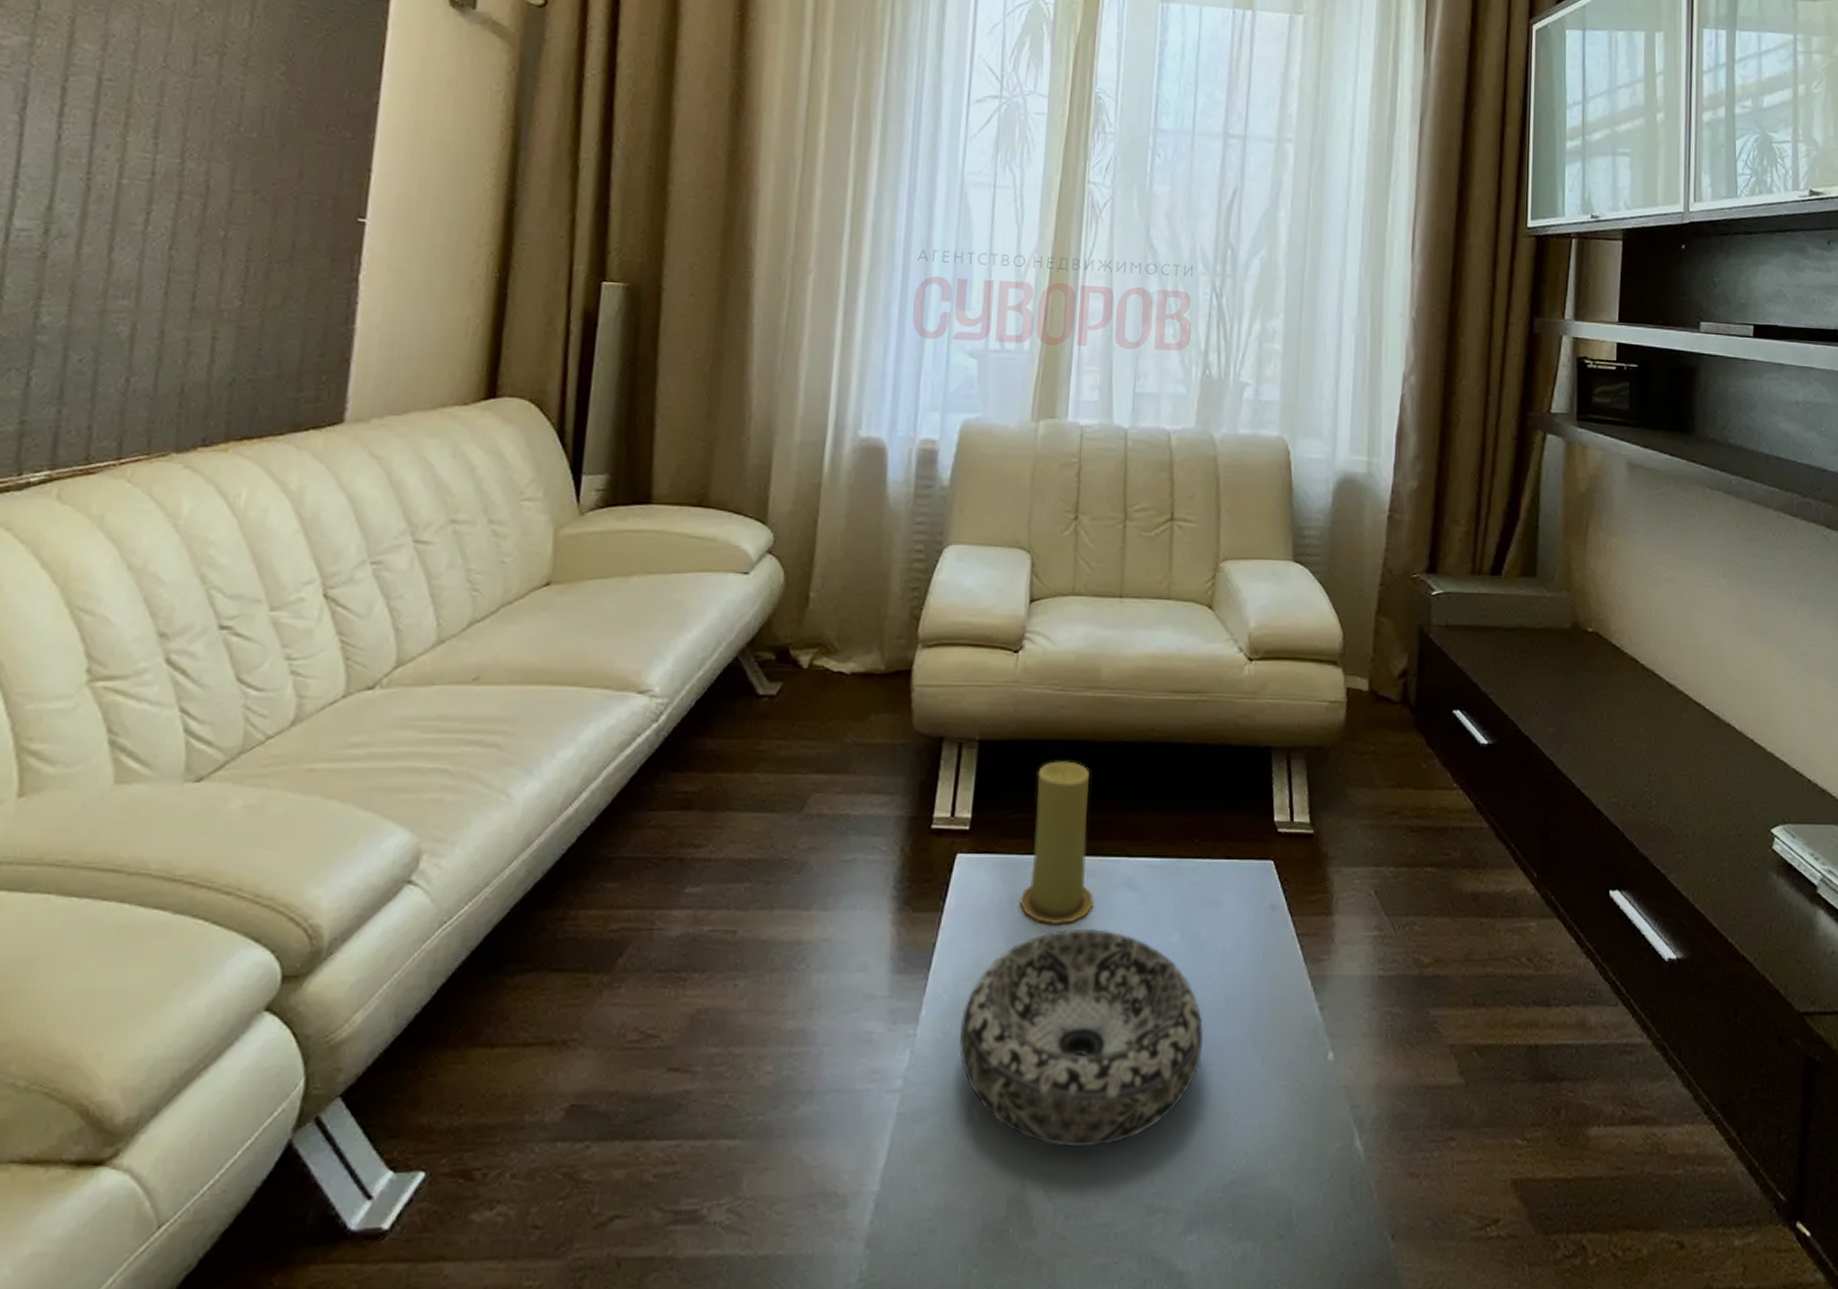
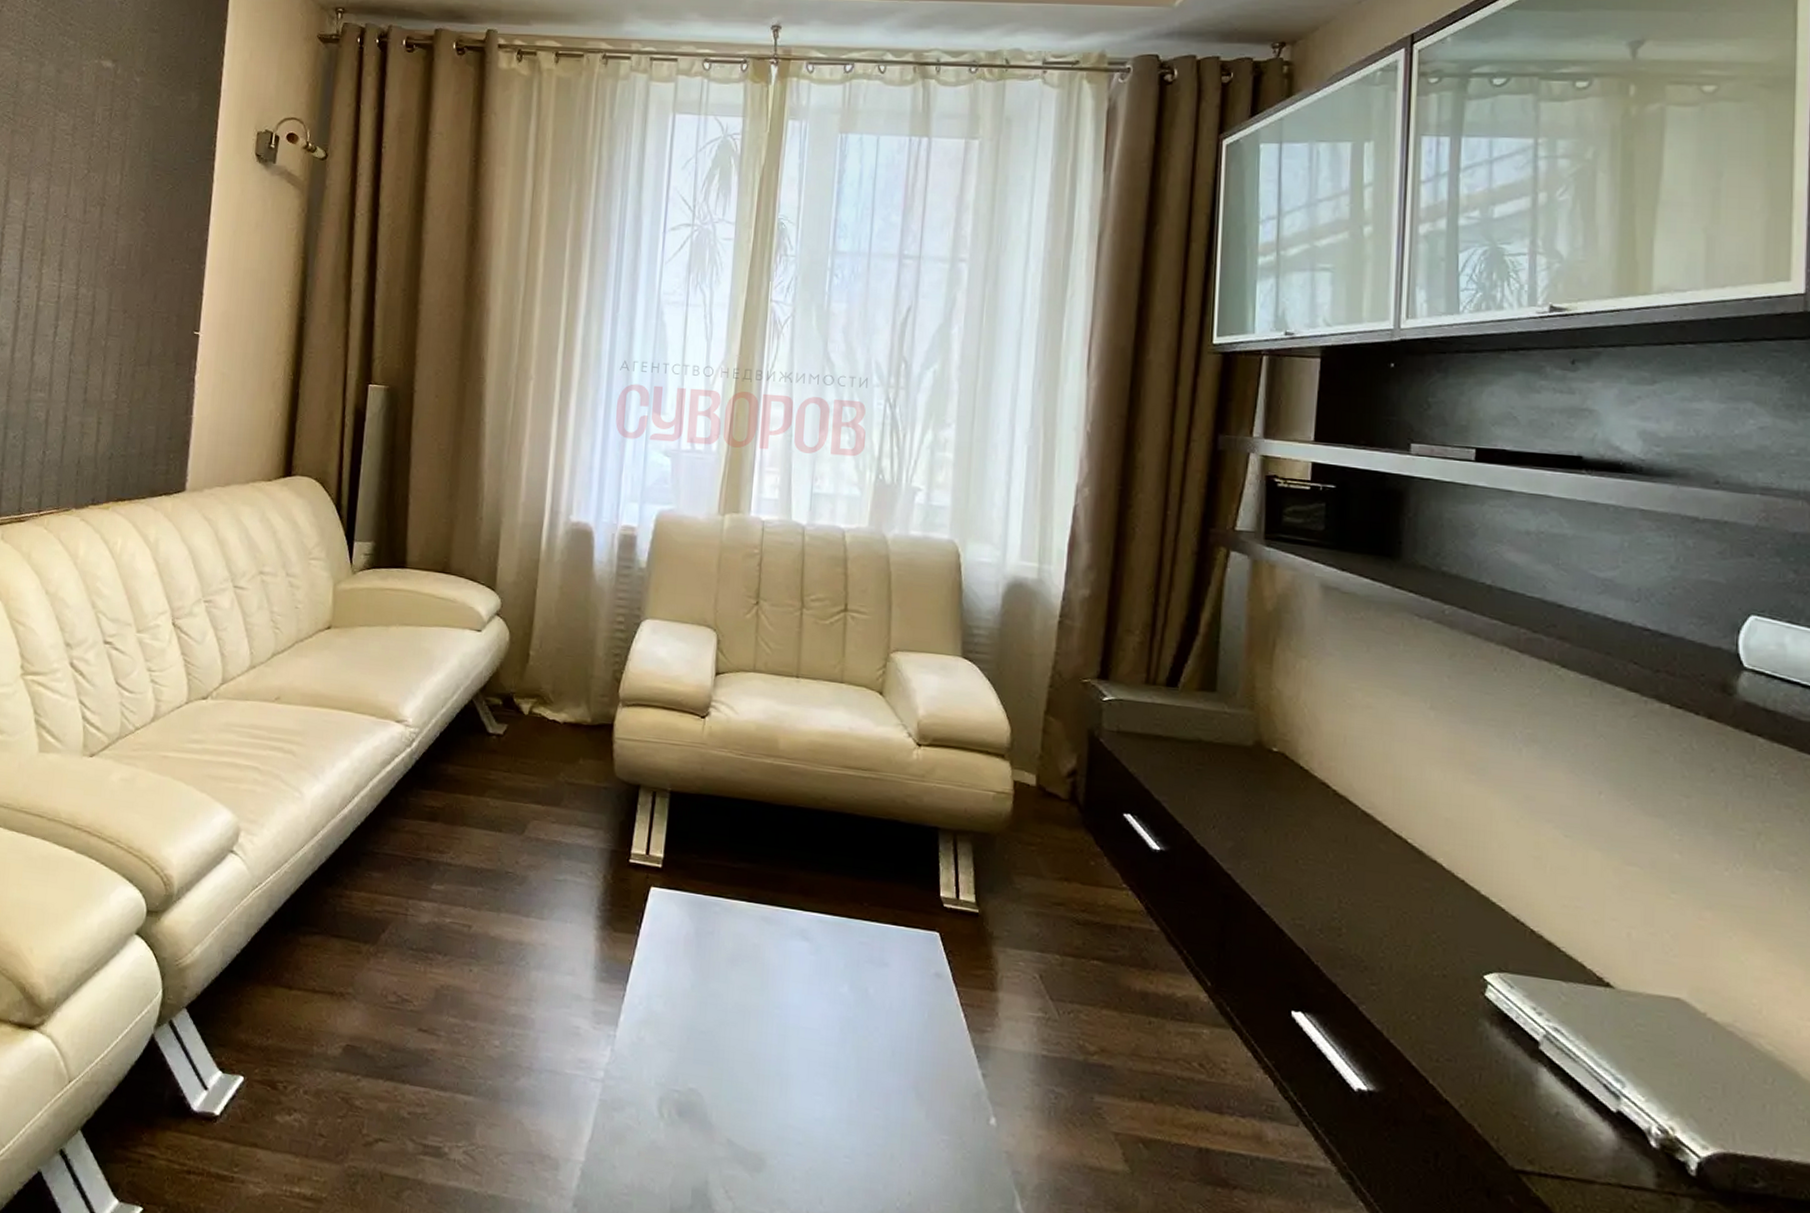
decorative bowl: present [959,928,1204,1148] -> none [652,966,871,1162]
candle: present [1019,761,1094,925] -> none [704,817,771,961]

